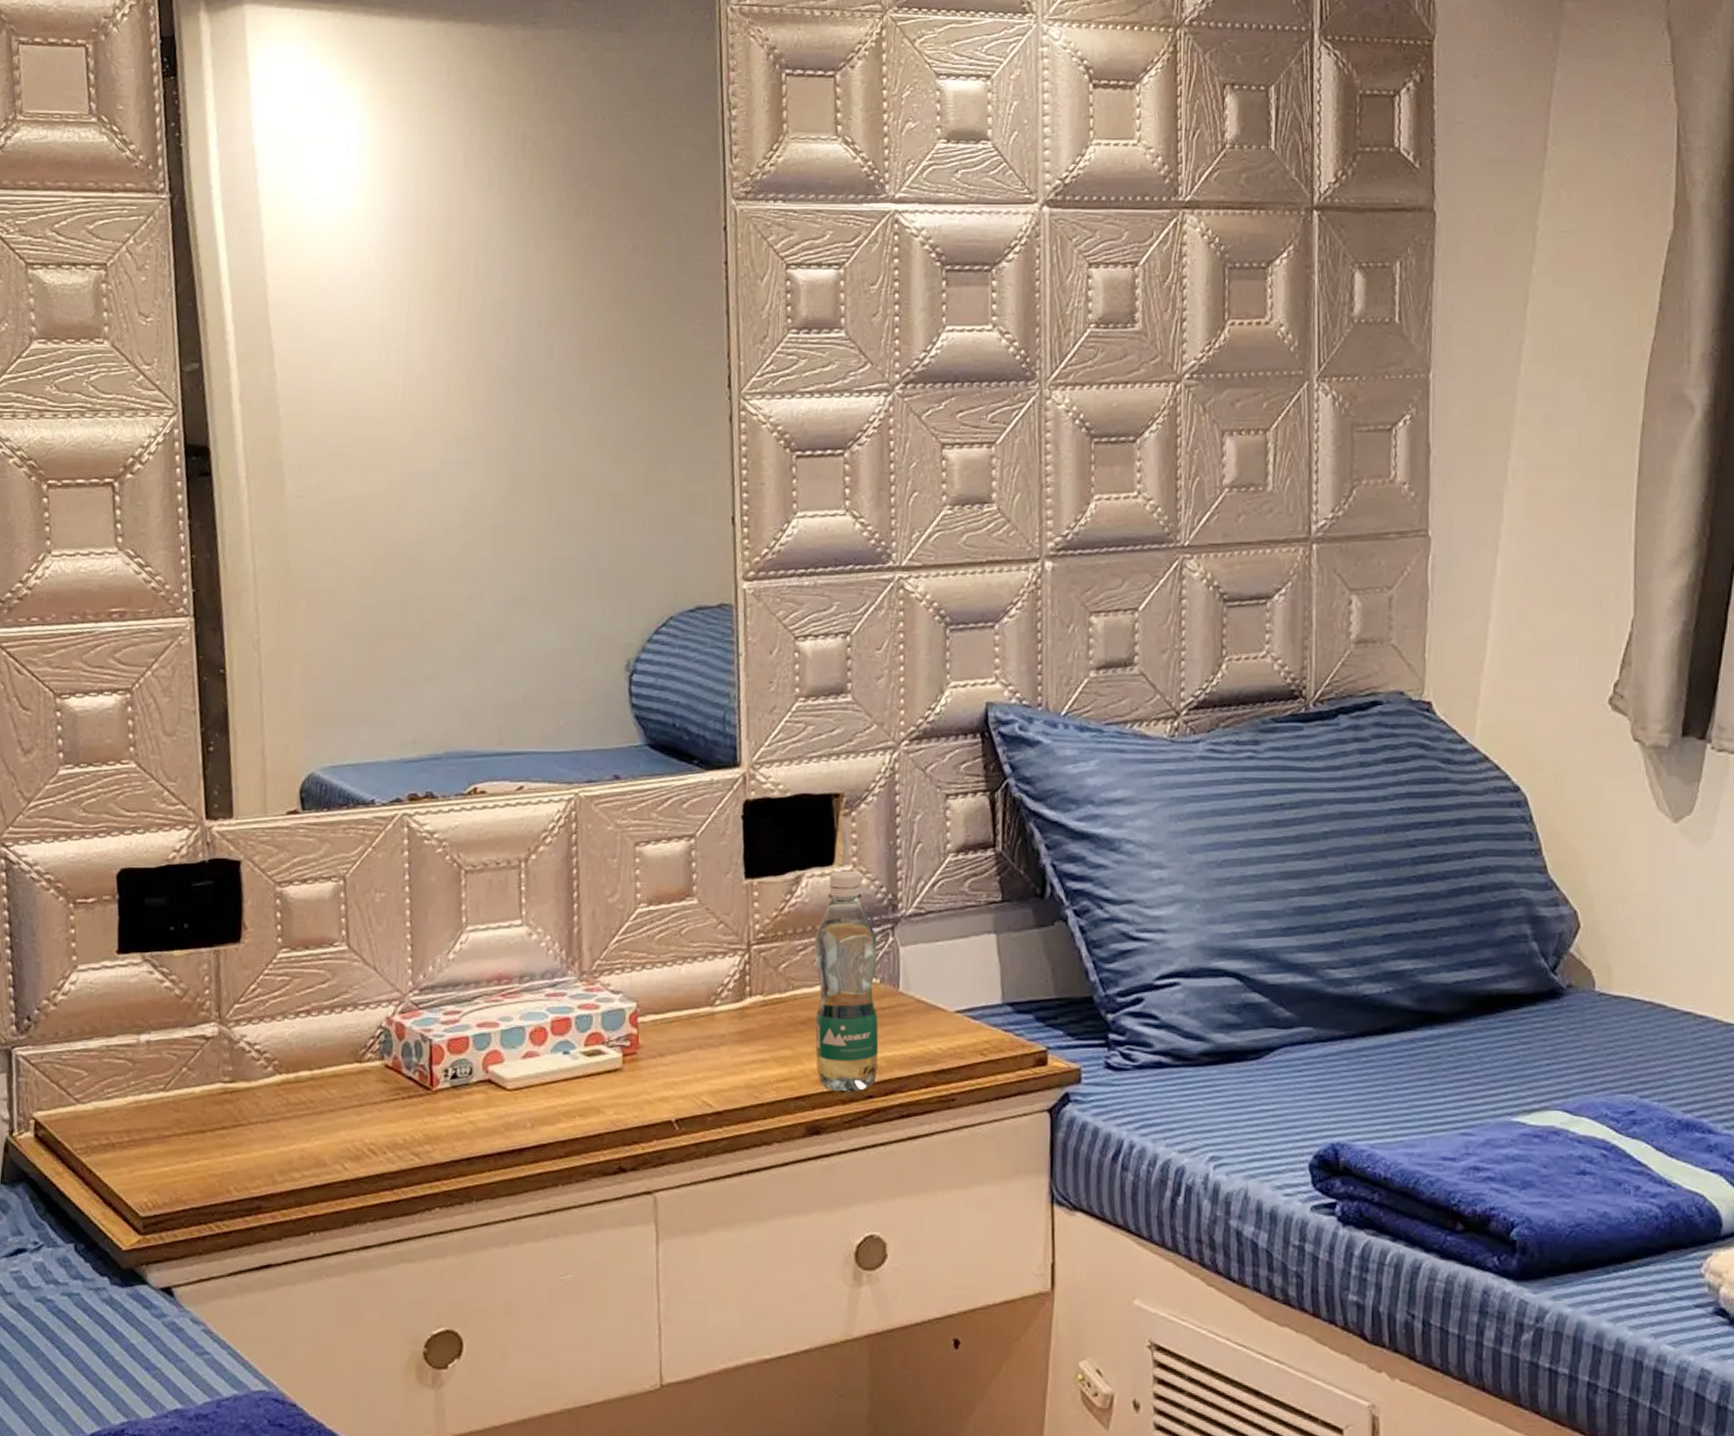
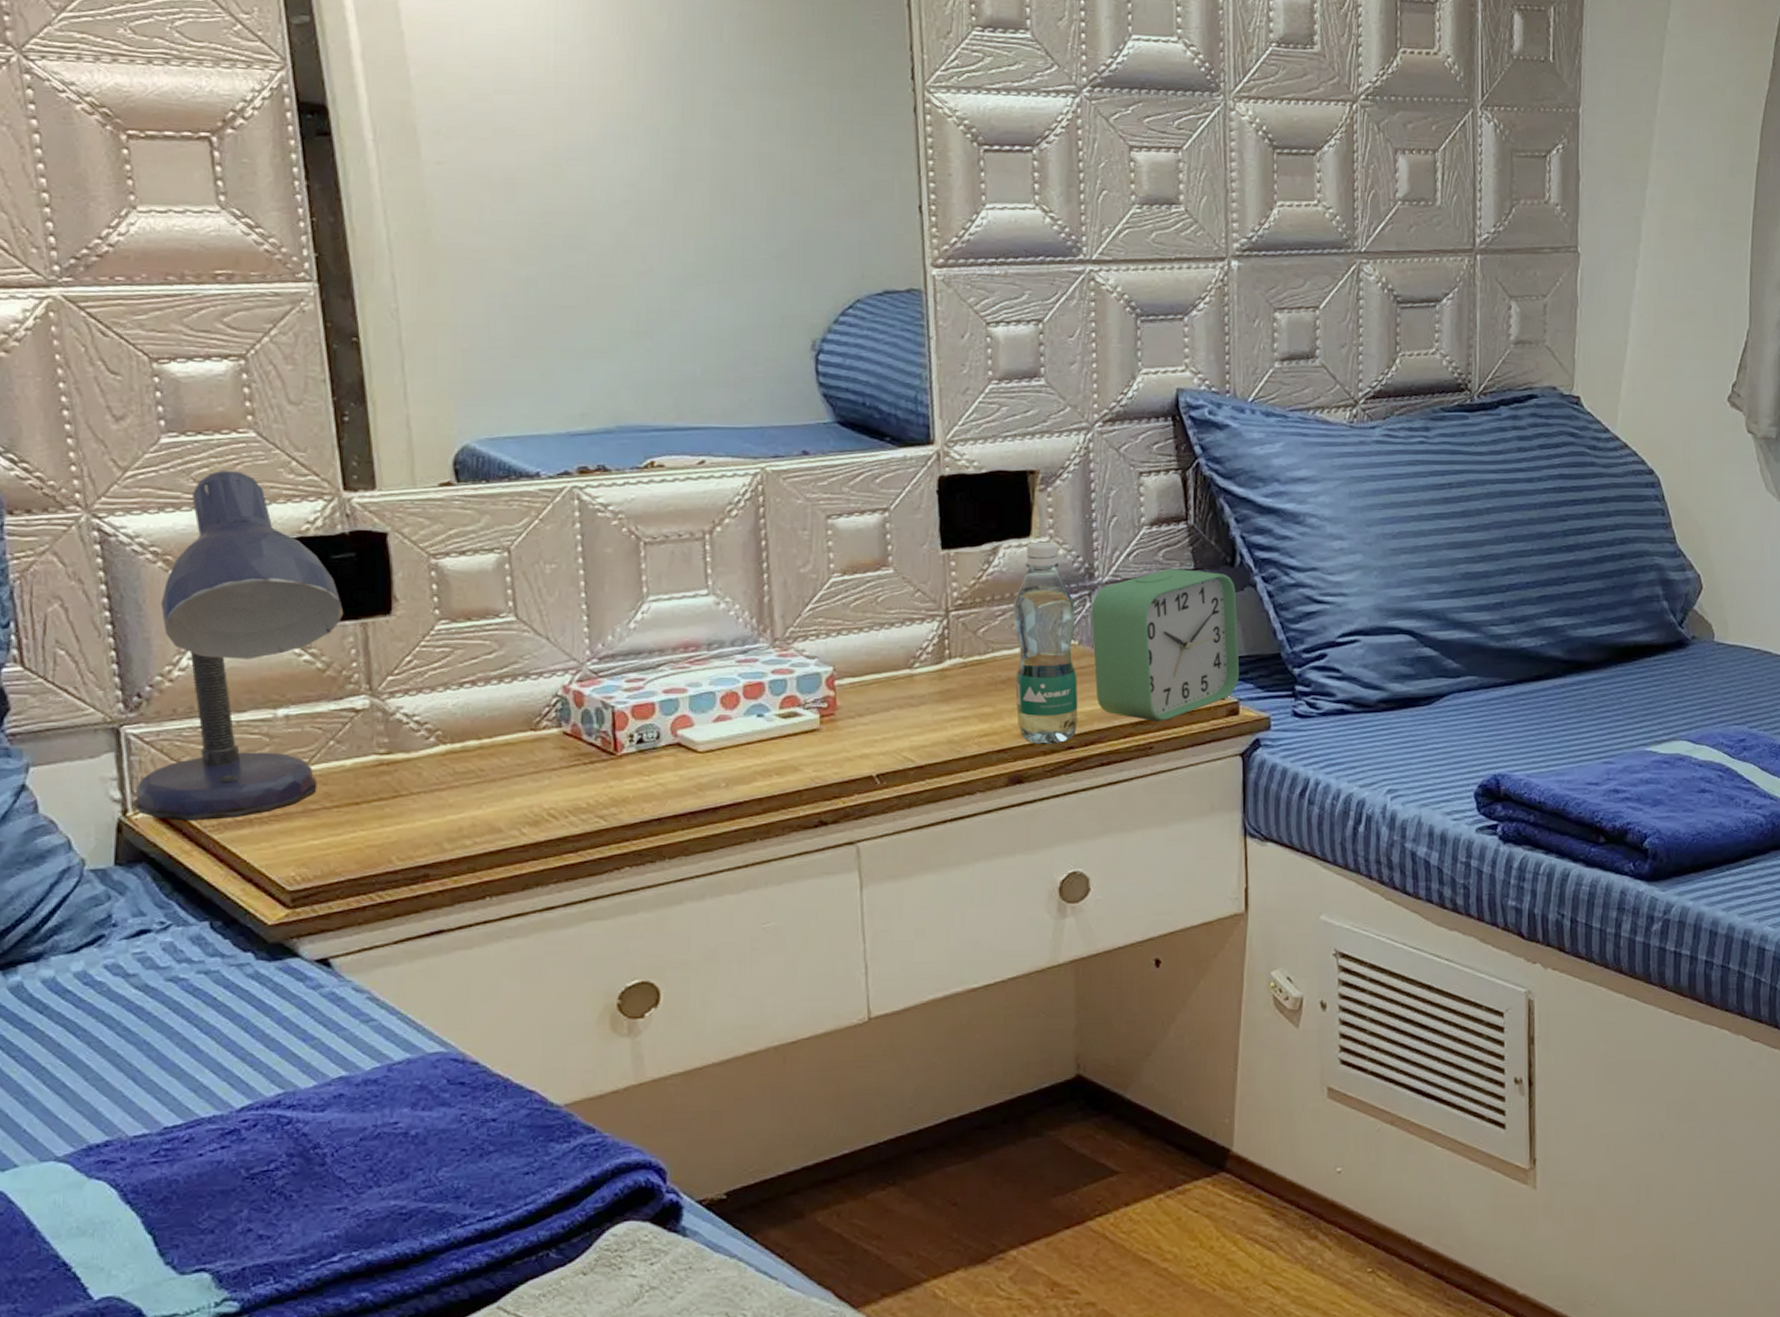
desk lamp: none [19,800,201,1143] -> present [134,470,344,820]
alarm clock: none [893,900,1049,1071] -> present [1091,569,1240,722]

